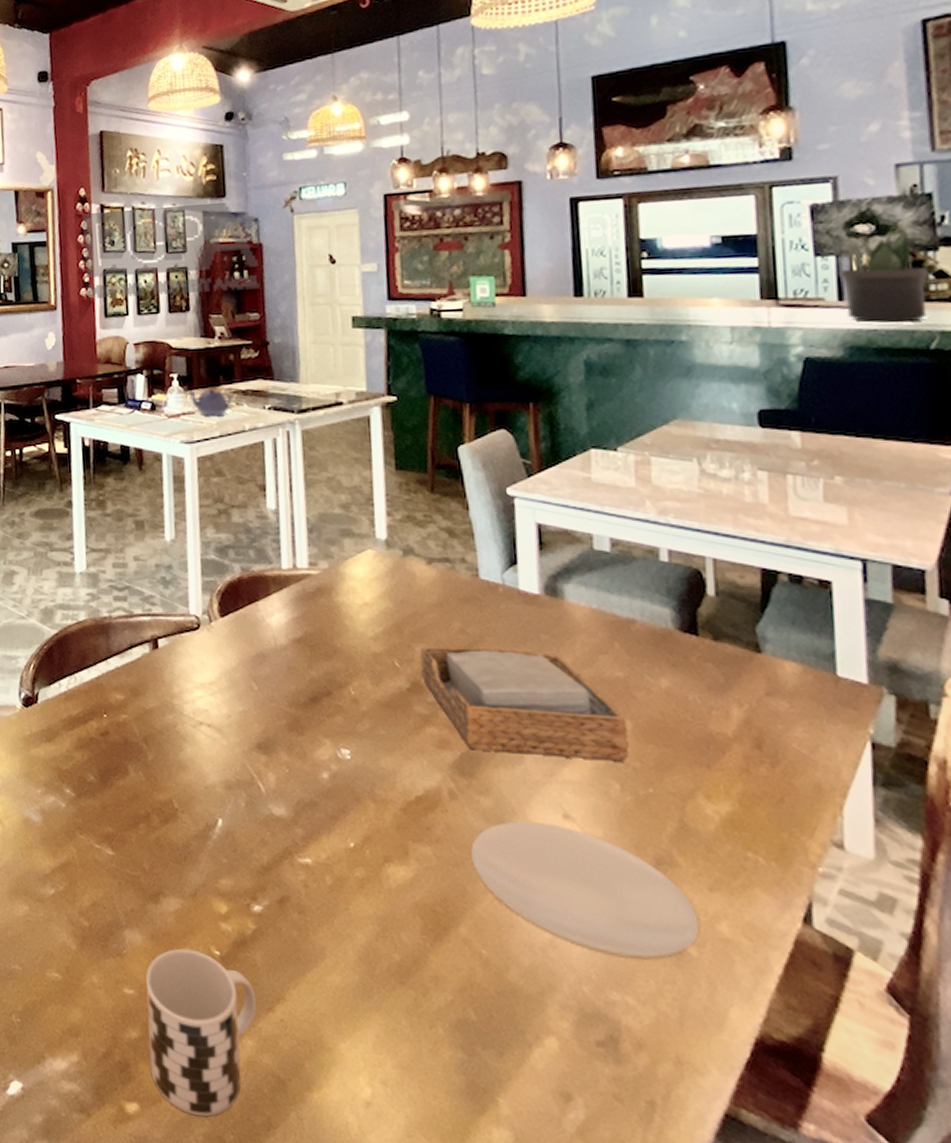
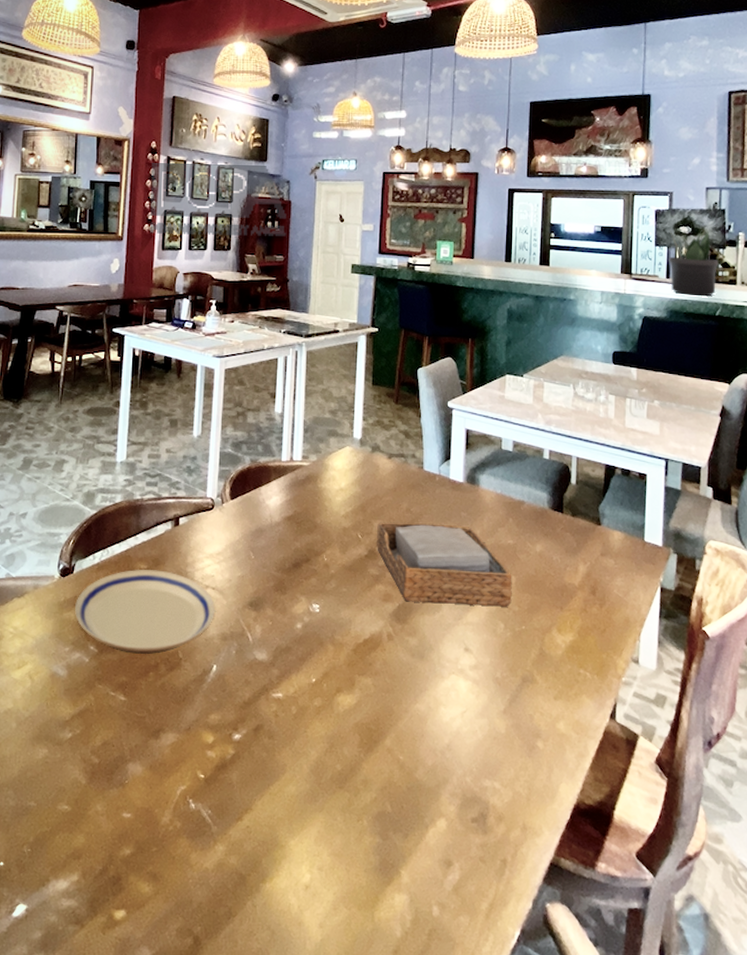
plate: none [43,700,214,803] -> present [75,570,215,655]
cup: present [145,948,257,1118] -> none [137,775,230,915]
teapot: present [187,388,233,417] -> none [222,313,257,337]
plate: present [471,821,700,960] -> none [399,655,546,755]

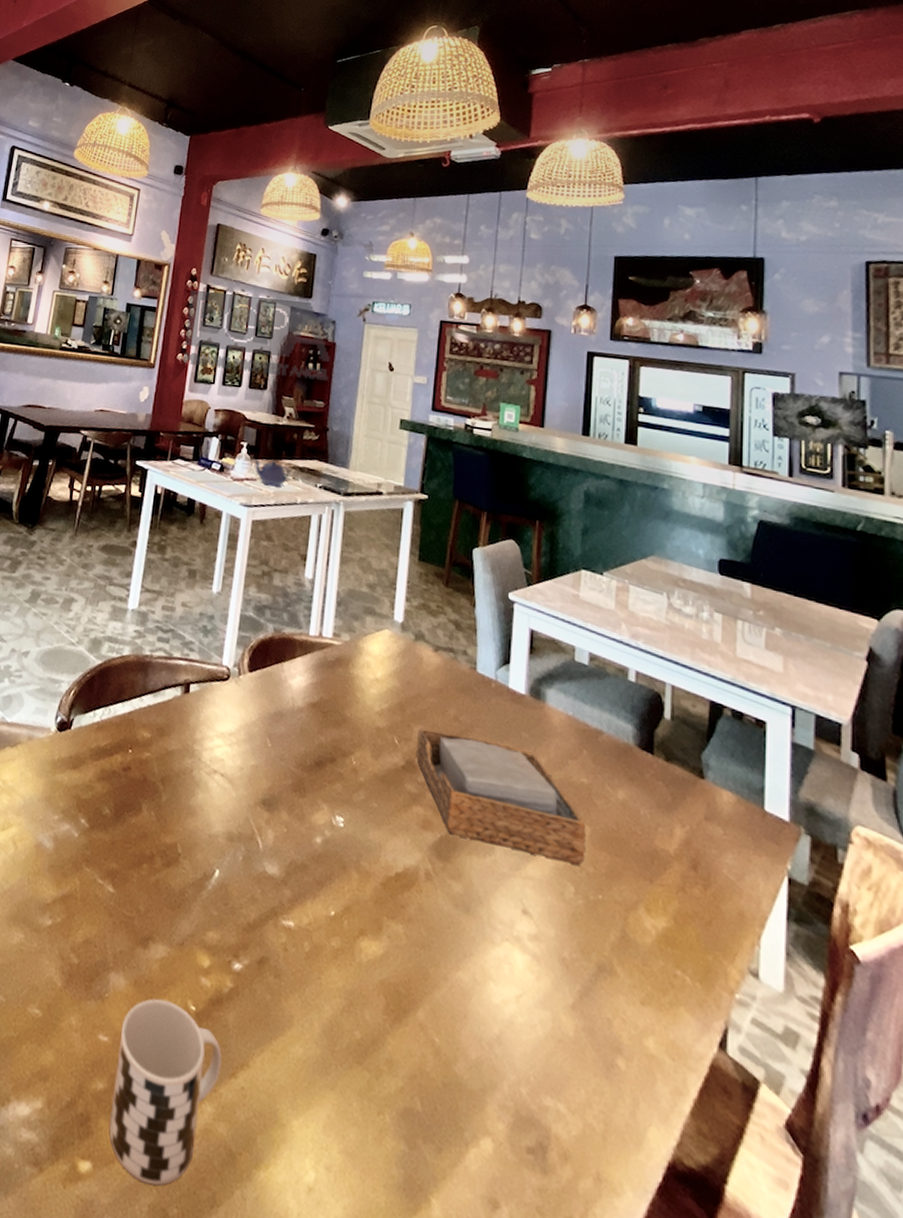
plate: present [75,570,215,655] -> none [68,736,223,842]
cup: none [137,775,230,915] -> present [108,998,223,1187]
teapot: none [222,313,257,337] -> present [253,459,290,488]
planter: present [669,230,719,296] -> none [791,418,859,505]

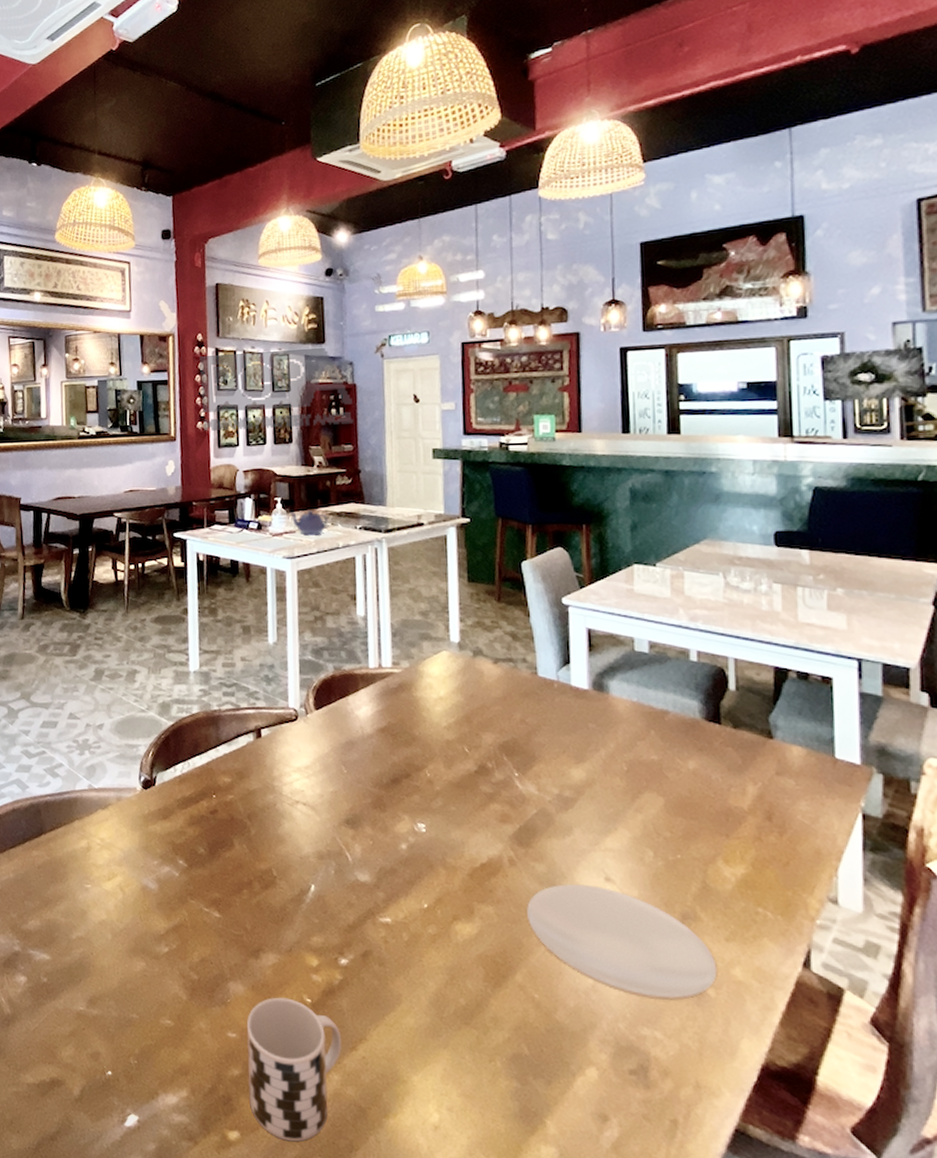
napkin holder: present [415,727,586,866] -> none [486,734,661,832]
plate: none [437,910,630,1069] -> present [527,884,717,1001]

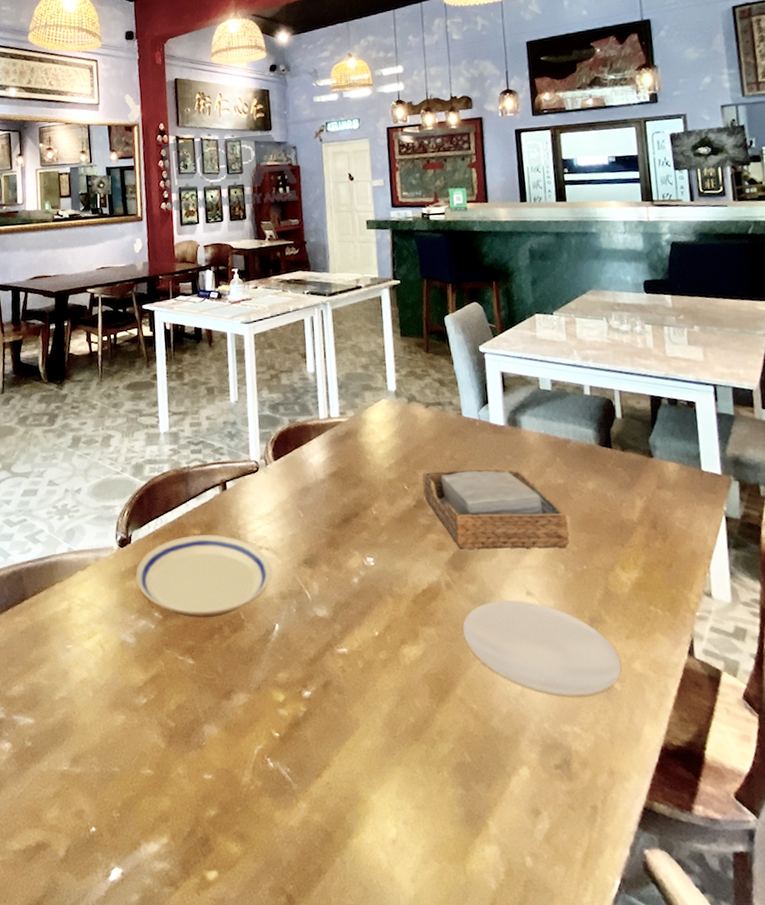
plate: none [160,783,308,871] -> present [136,534,271,618]
cup: present [246,997,343,1143] -> none [221,734,309,874]
teapot: present [289,510,329,536] -> none [245,279,281,302]
napkin holder: none [486,734,661,832] -> present [422,469,570,549]

